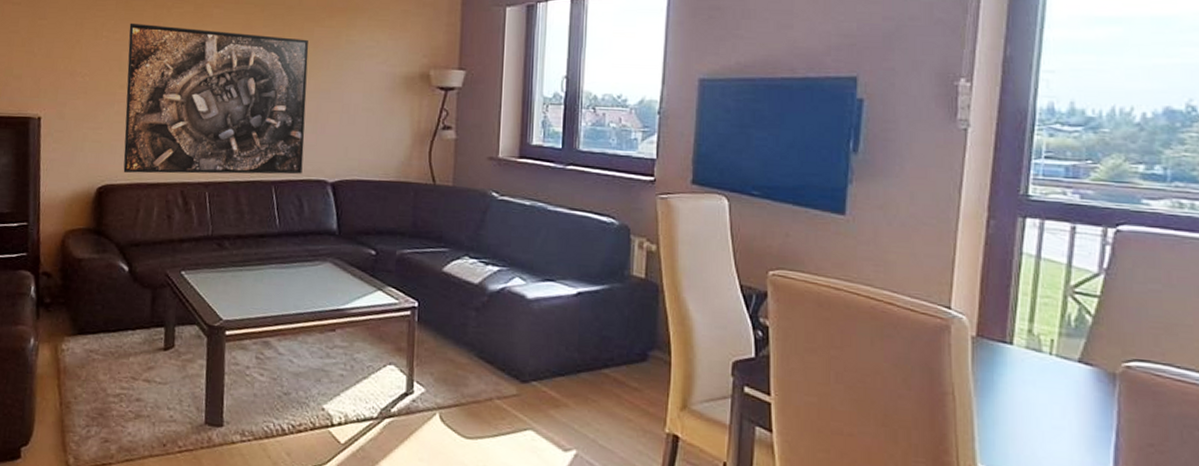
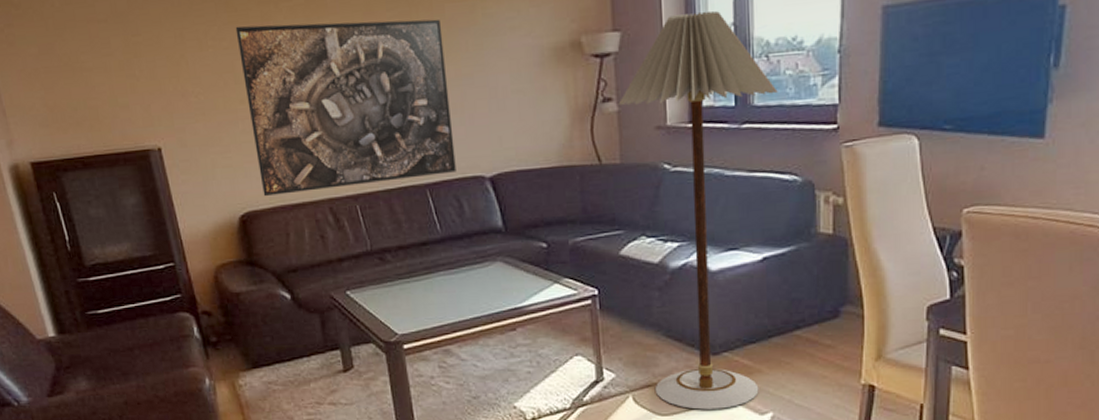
floor lamp: none [456,63,602,440] -> present [618,10,778,410]

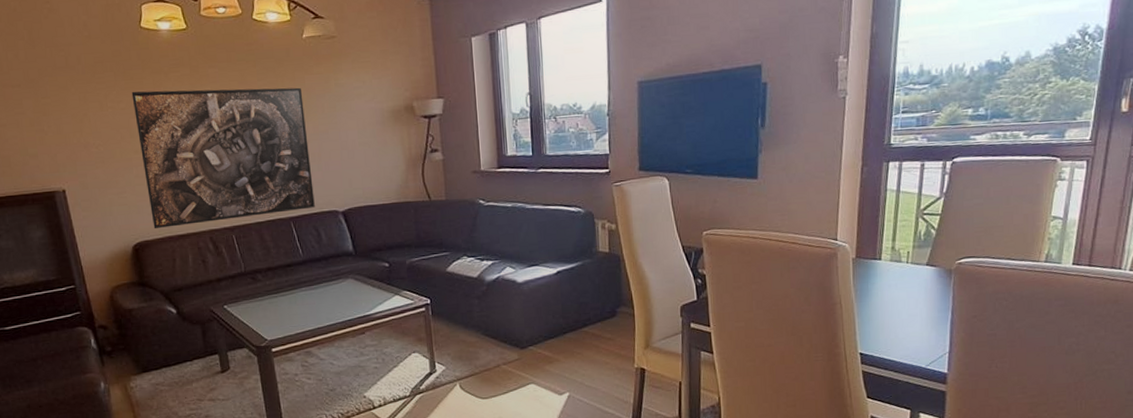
floor lamp: present [618,10,778,410] -> none [443,83,564,393]

